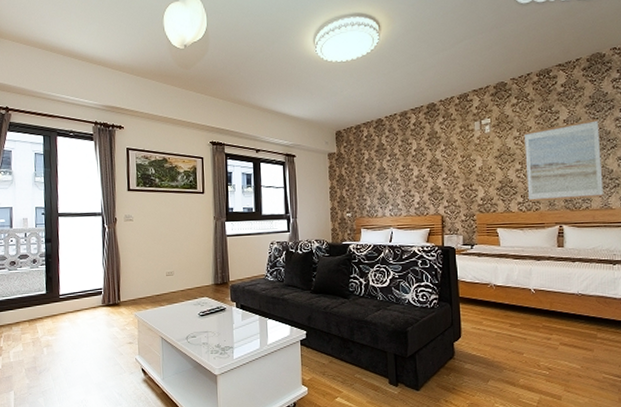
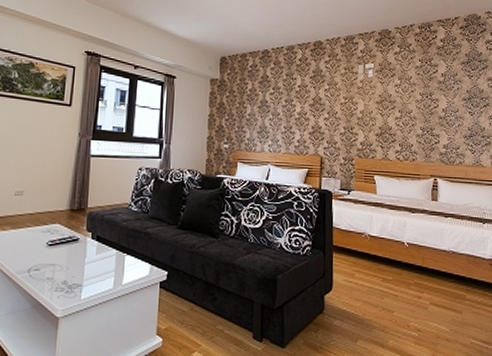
wall art: present [523,119,603,202] -> none [404,76,476,154]

